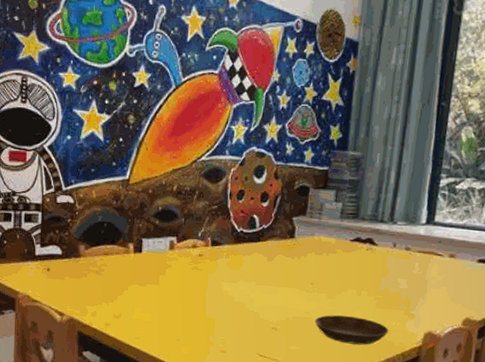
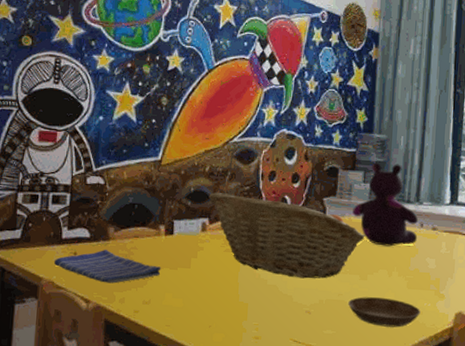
dish towel: none [28,265,131,298] -> present [53,249,161,284]
fruit basket: none [176,211,335,297] -> present [208,192,365,279]
stuffed animal: none [322,181,391,266] -> present [352,162,418,247]

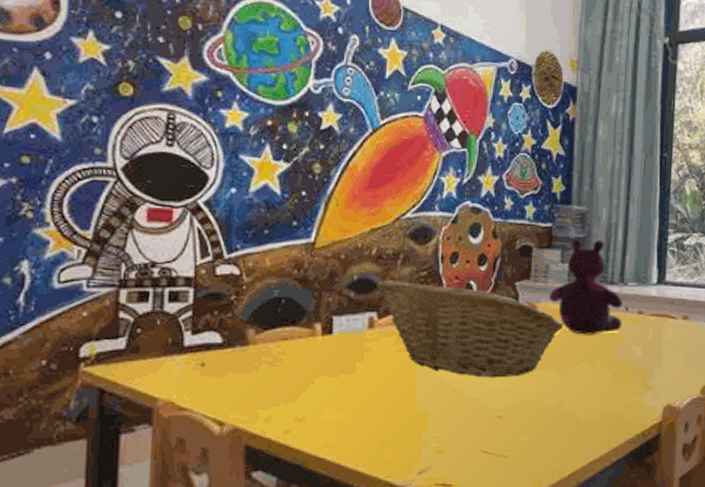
dish towel: present [53,249,161,284] -> none [173,356,318,399]
saucer: present [348,297,421,328] -> none [546,395,626,427]

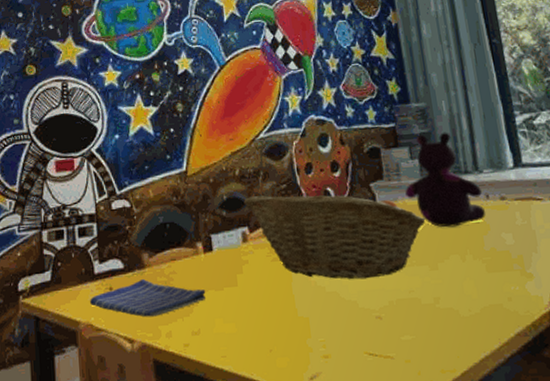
dish towel: none [173,356,318,399] -> present [89,278,206,317]

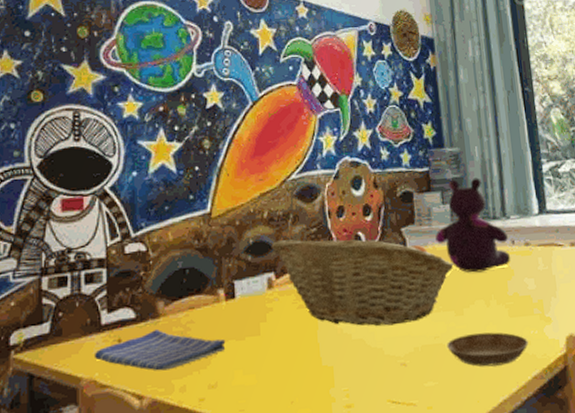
saucer: none [422,287,509,322] -> present [447,332,529,367]

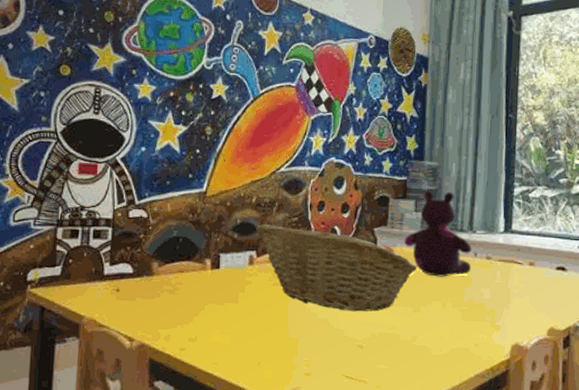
dish towel: present [93,328,226,371] -> none [95,284,208,321]
saucer: present [447,332,529,367] -> none [401,329,476,361]

